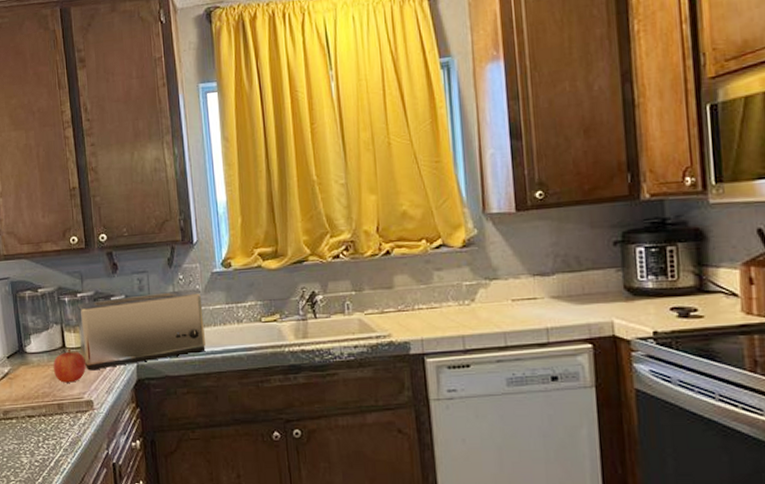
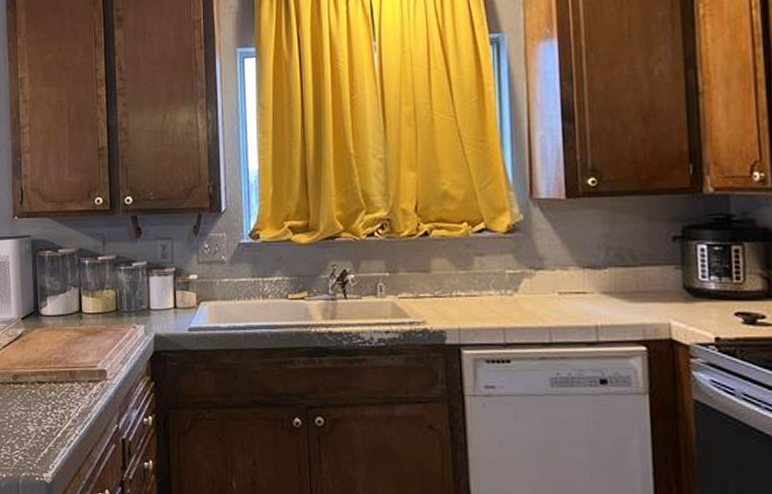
fruit: present [53,349,87,383] -> none [67,314,103,350]
toaster: present [76,290,206,371] -> none [96,260,227,339]

